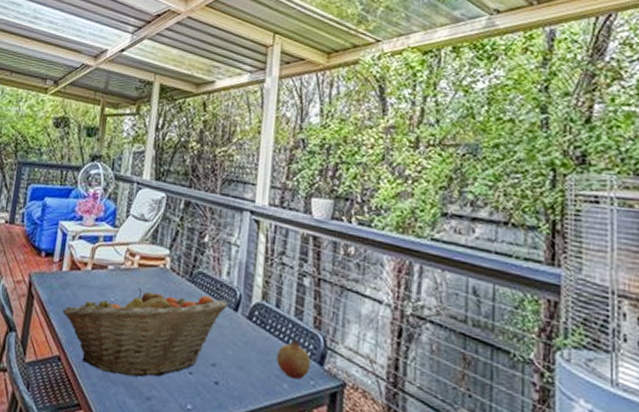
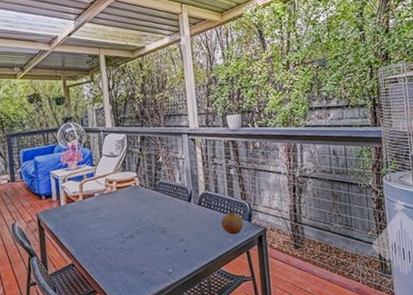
fruit basket: present [62,288,228,378] -> none [68,196,184,265]

